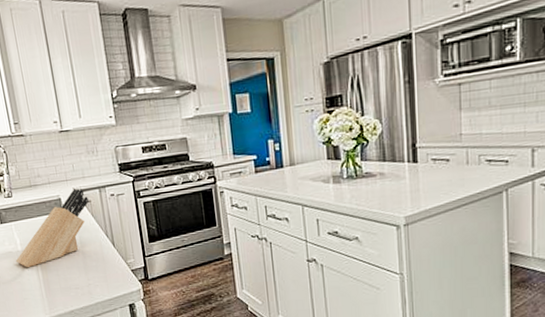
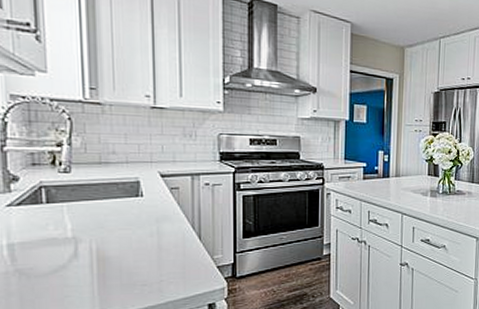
knife block: present [15,188,89,267] -> none [60,172,176,258]

